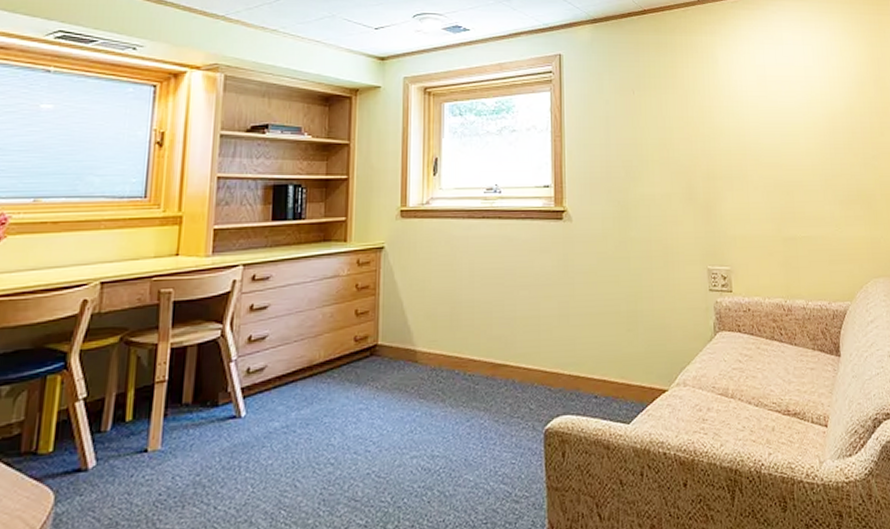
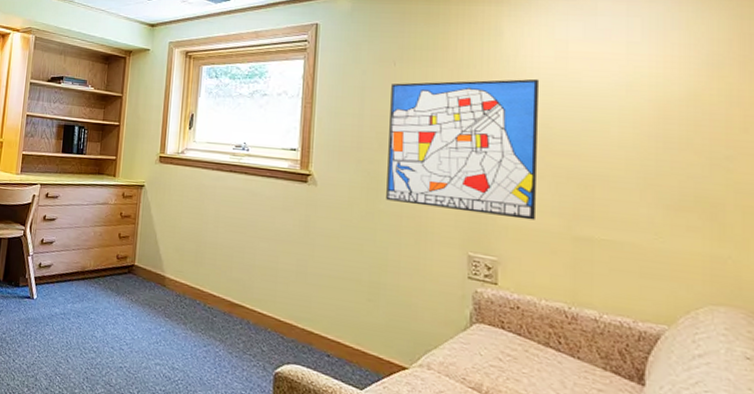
wall art: none [632,101,755,228] -> present [386,78,538,220]

